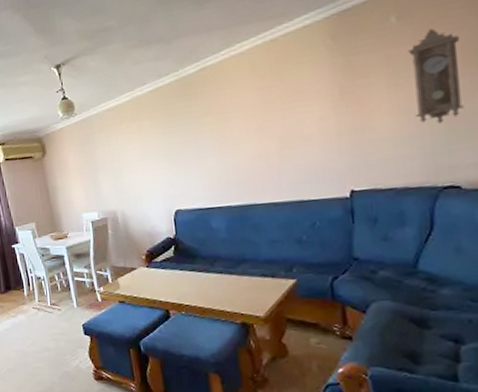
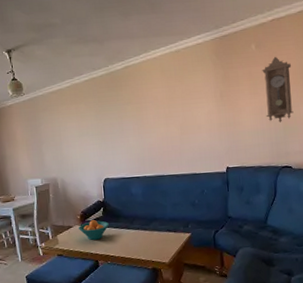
fruit bowl: none [144,261,182,285] -> present [79,220,109,240]

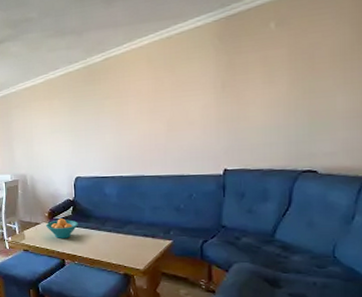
pendulum clock: present [262,56,294,123] -> none [283,35,327,117]

